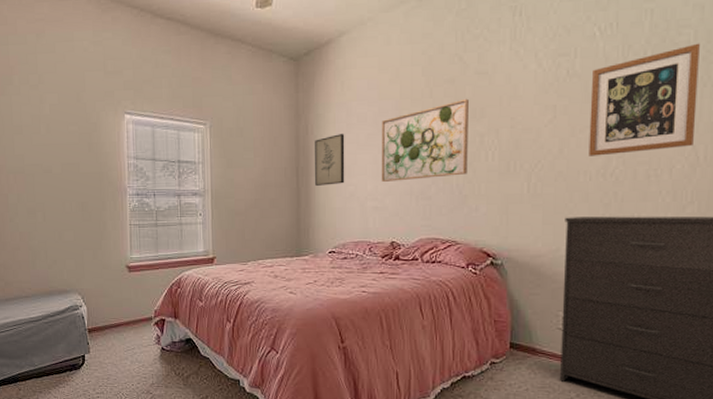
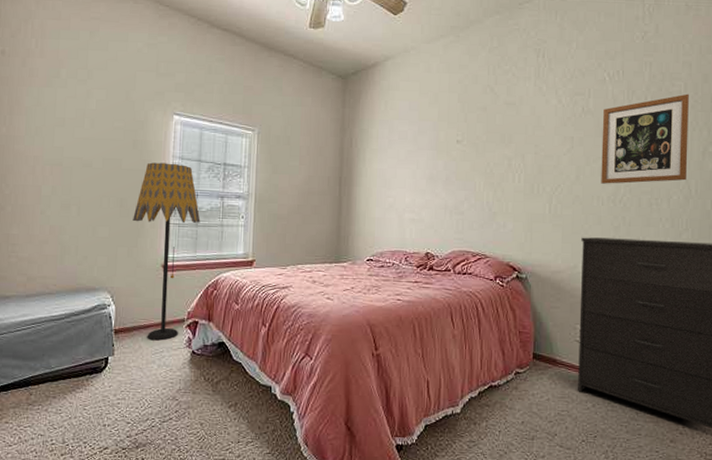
floor lamp: none [95,164,160,338] -> present [133,162,201,341]
wall art: present [315,134,345,186] -> none [357,149,387,196]
wall art: present [381,98,469,182] -> none [418,125,498,196]

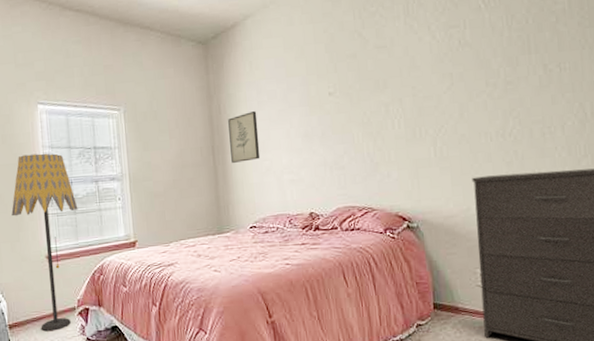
wall art: none [357,149,387,196] -> present [228,111,261,163]
wall art: present [601,93,689,184] -> none [482,10,580,119]

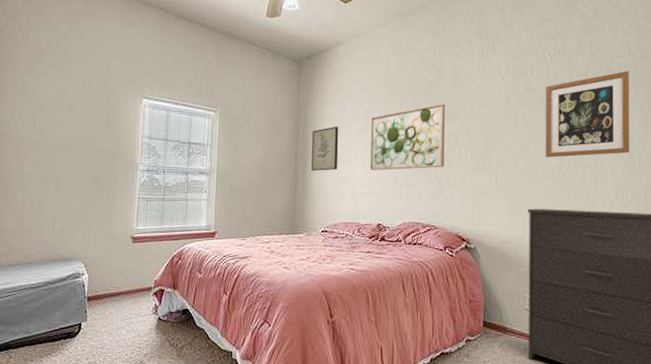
floor lamp: present [11,153,78,332] -> none [105,142,167,308]
wall art: none [291,71,377,155] -> present [369,103,445,170]
wall art: none [482,10,580,119] -> present [545,70,630,158]

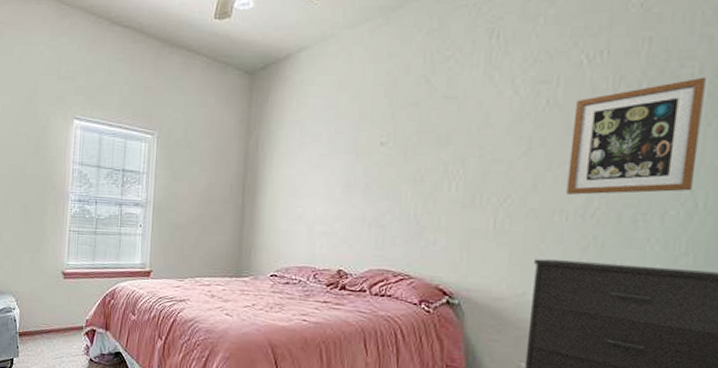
wall art: present [311,127,339,171] -> none [261,153,297,206]
wall art: present [369,103,445,170] -> none [331,123,434,207]

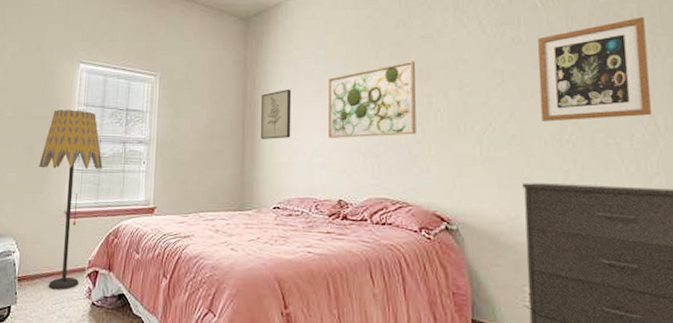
floor lamp: none [35,168,99,346] -> present [39,109,103,290]
wall art: none [261,153,297,206] -> present [261,90,292,139]
wall art: none [331,123,434,207] -> present [327,61,416,138]

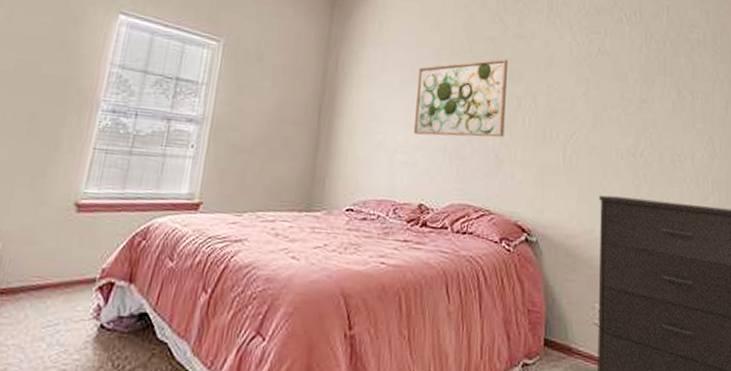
floor lamp: present [39,109,103,290] -> none [38,69,137,308]
wall art: present [261,90,292,139] -> none [339,75,378,131]
wall art: present [537,16,652,122] -> none [620,42,710,137]

